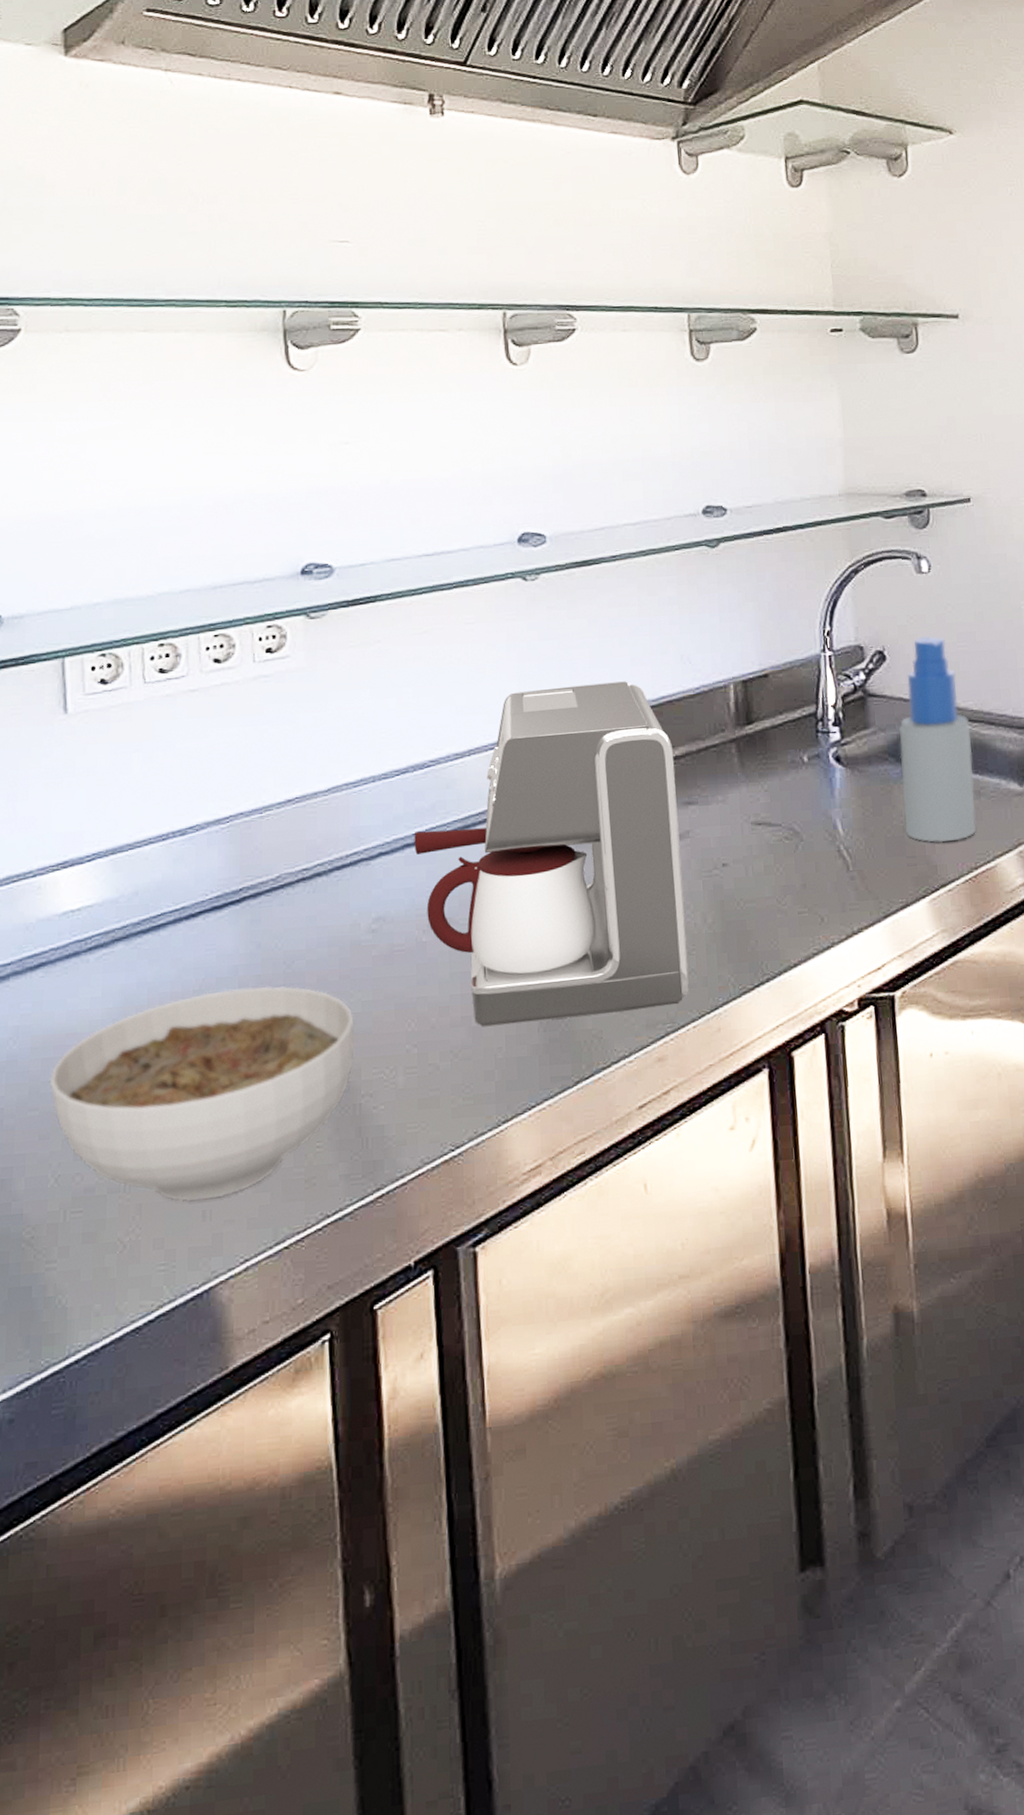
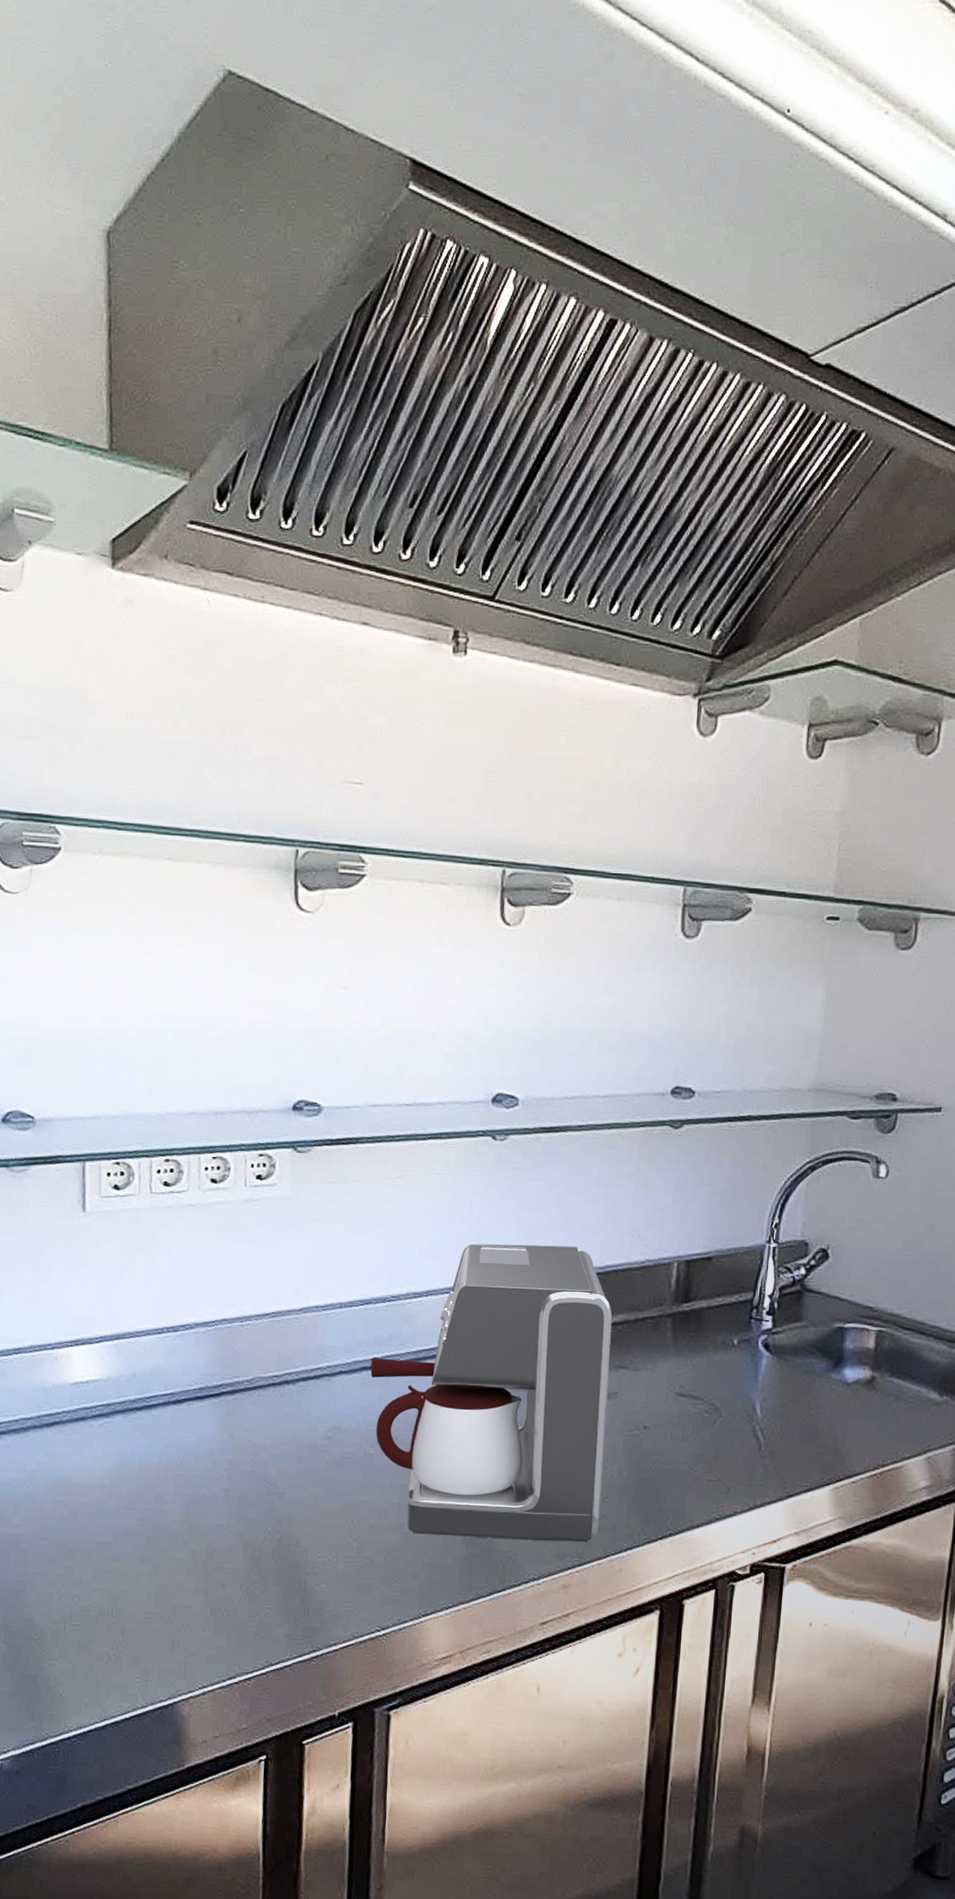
bowl: present [49,986,356,1202] -> none [57,1467,306,1634]
spray bottle: present [899,636,976,843] -> none [819,1241,901,1438]

